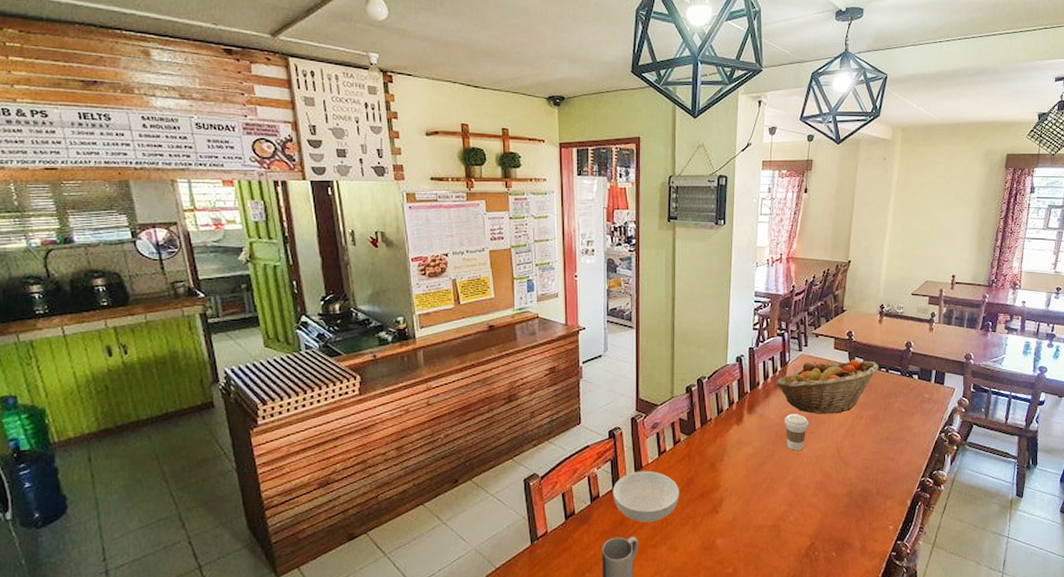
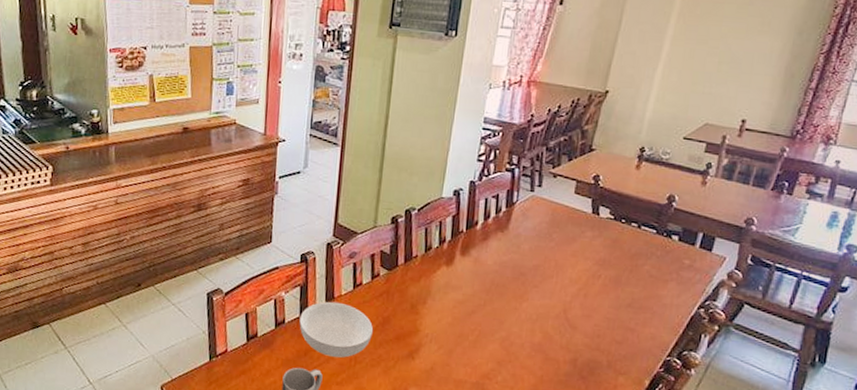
fruit basket: present [775,360,879,414] -> none [497,205,629,269]
coffee cup: present [784,414,809,451] -> none [502,262,533,305]

